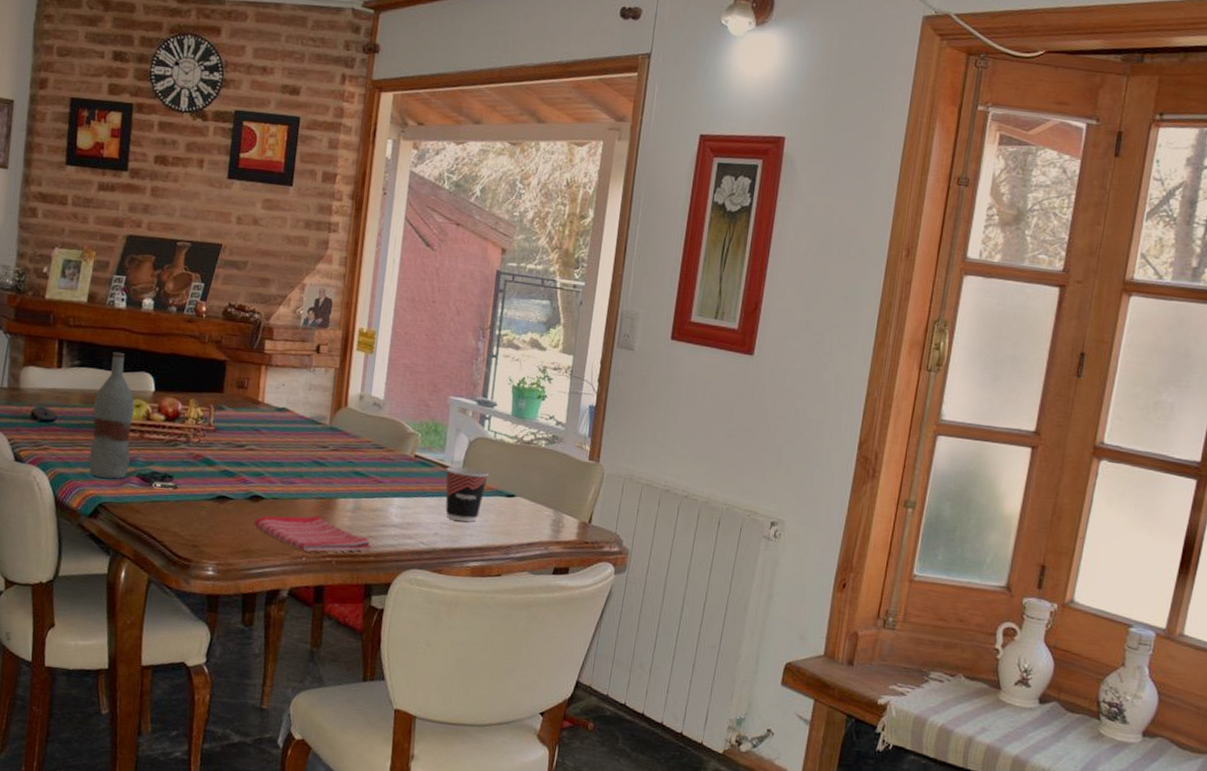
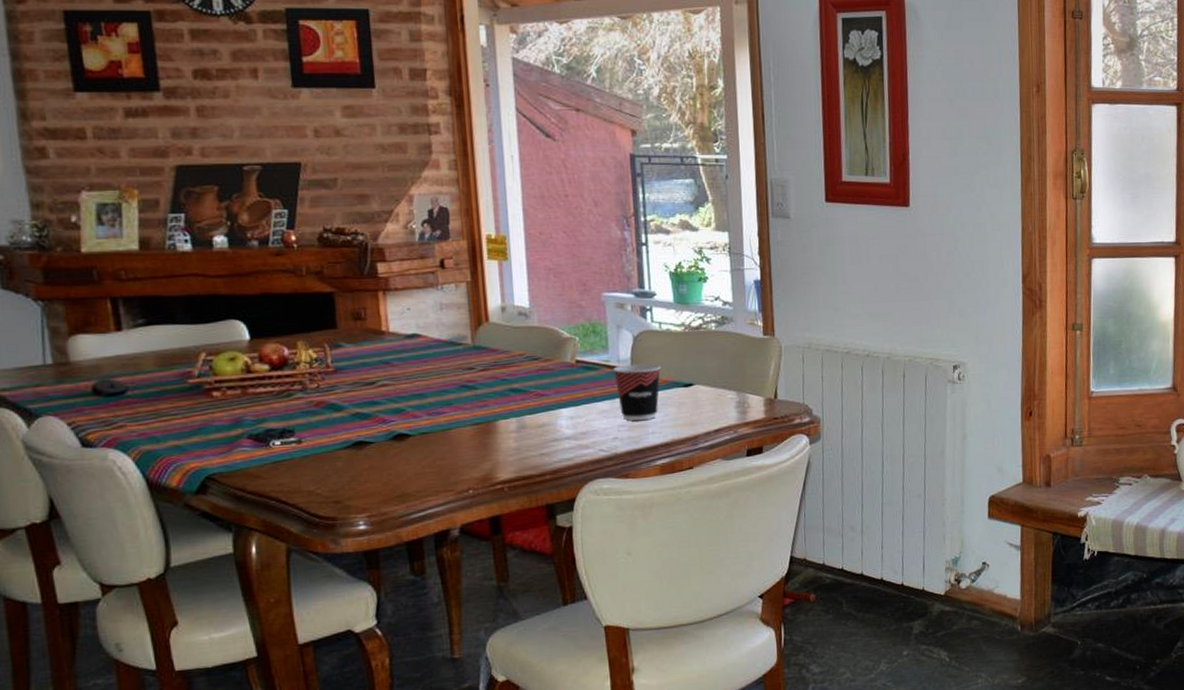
bottle: present [88,352,135,479] -> none [173,302,235,447]
dish towel: present [254,515,371,552] -> none [404,443,546,484]

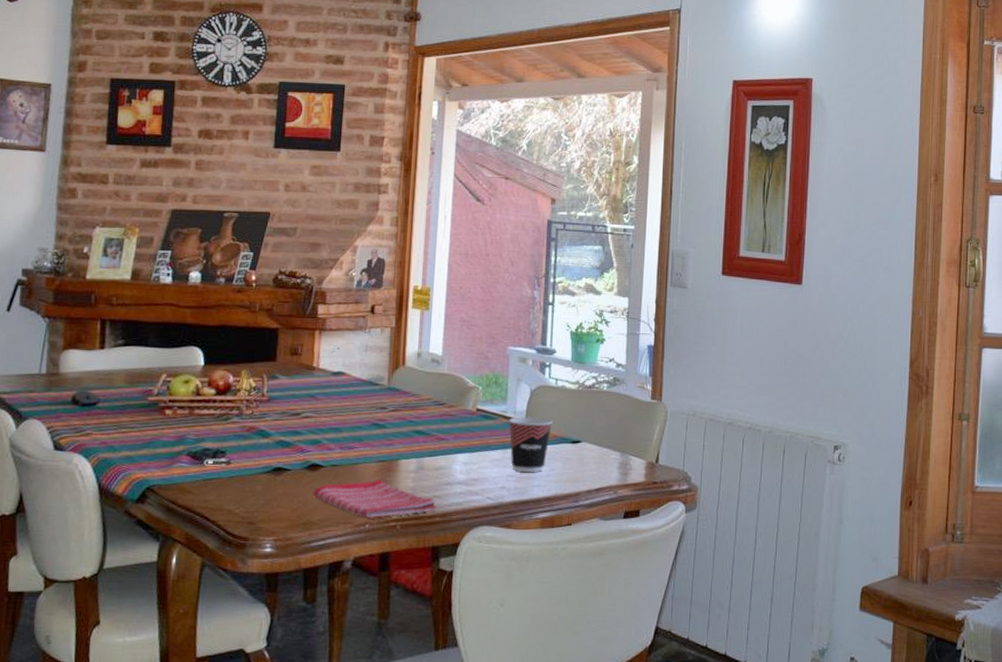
dish towel: none [404,443,546,484] -> present [313,479,437,519]

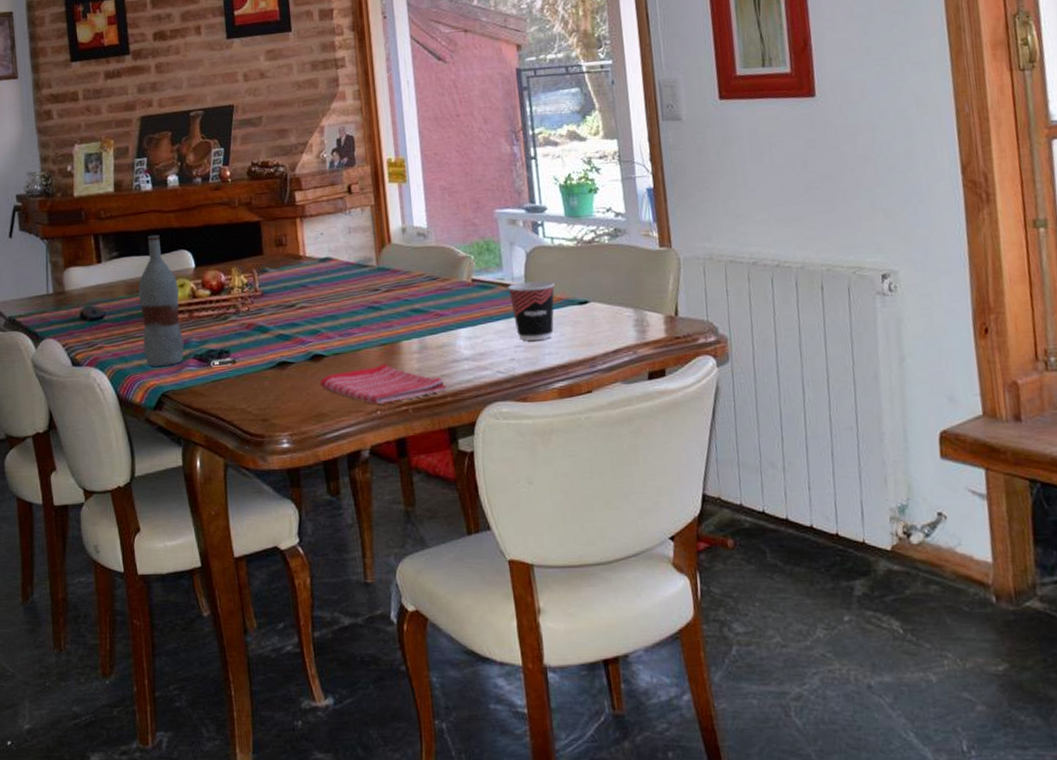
bottle: none [135,328,183,460] -> present [138,235,184,367]

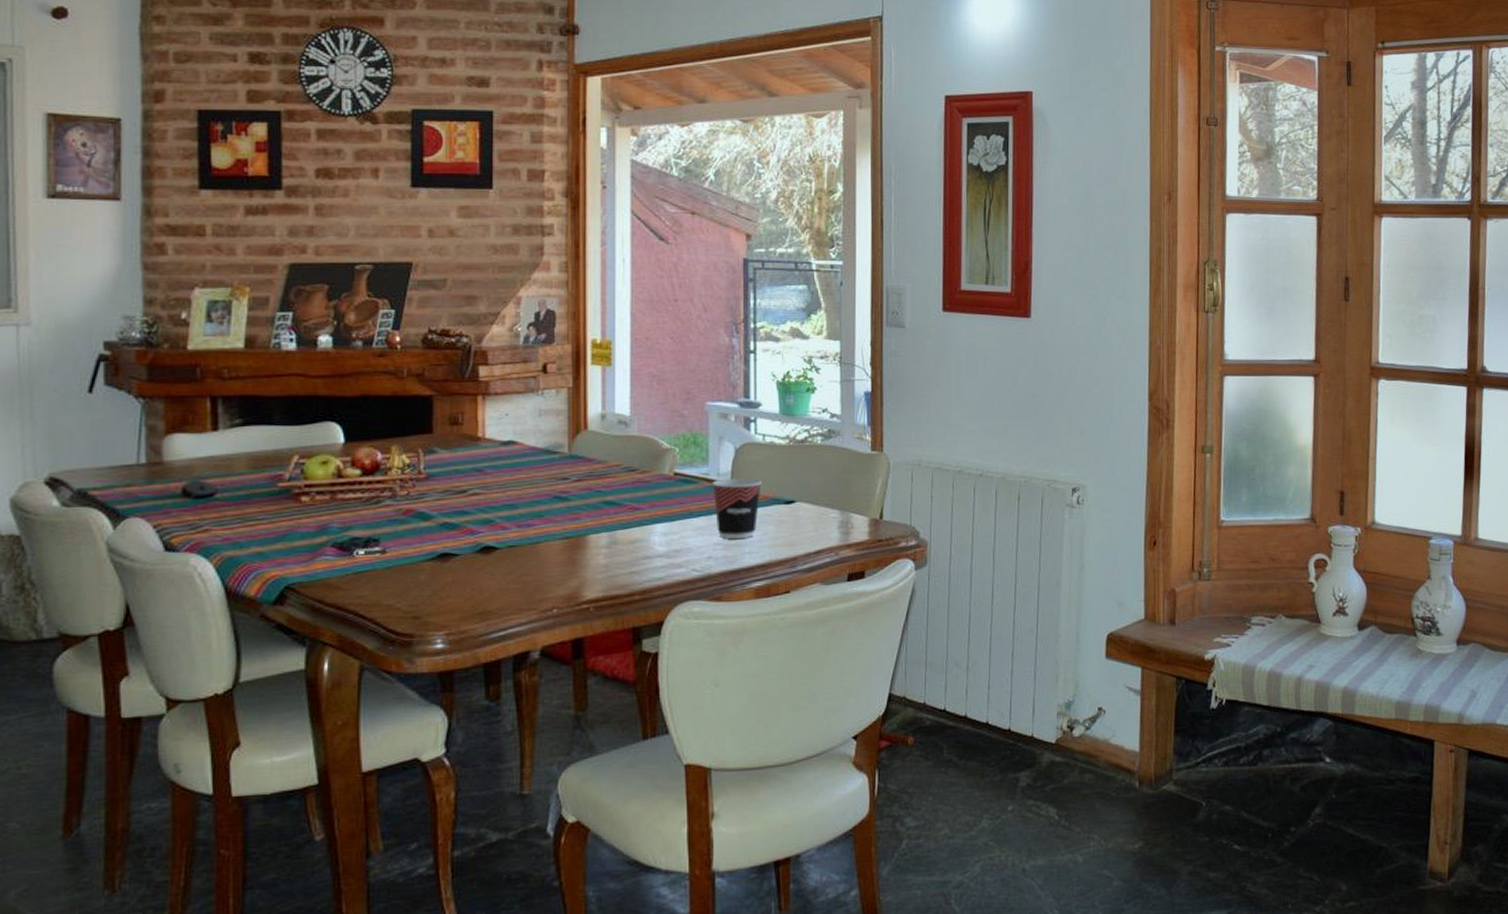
bottle: present [138,235,184,367] -> none [265,403,321,555]
dish towel: present [320,364,447,405] -> none [488,558,635,603]

